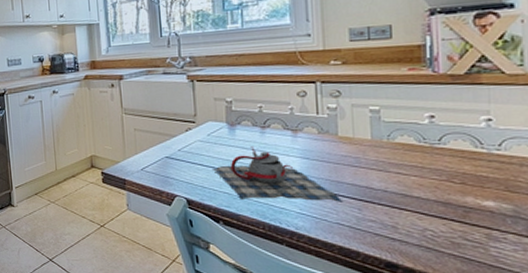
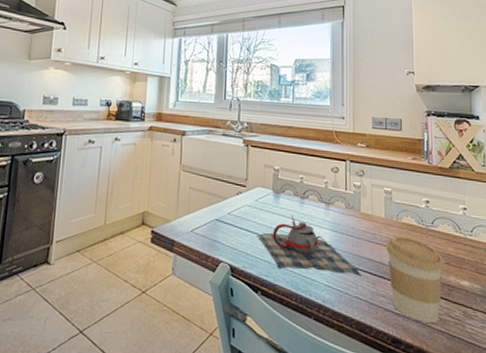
coffee cup: none [374,157,459,247] -> present [386,236,445,323]

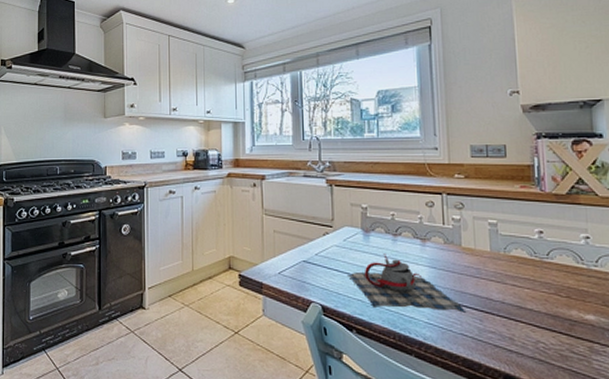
coffee cup: present [386,236,445,323] -> none [493,270,565,359]

